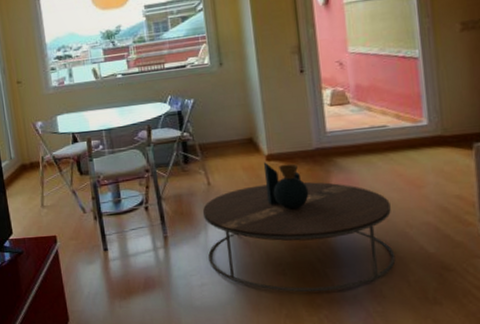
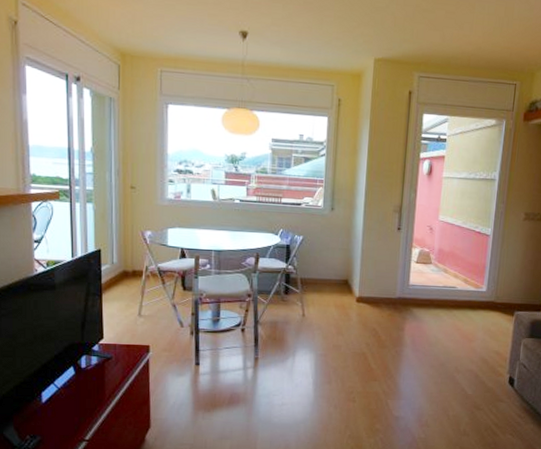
coffee table: present [202,162,396,293] -> none [292,303,447,419]

